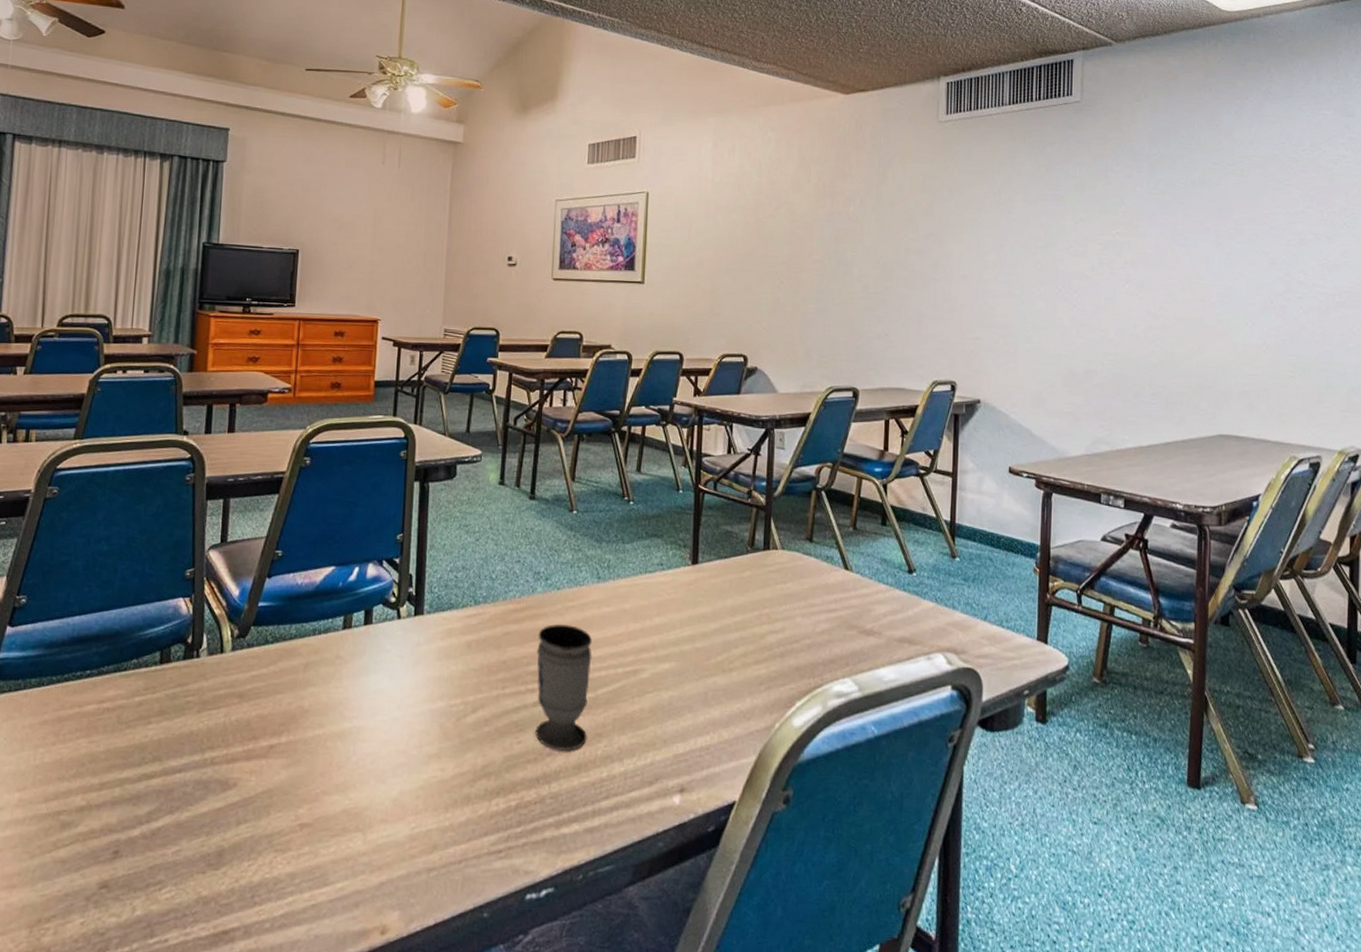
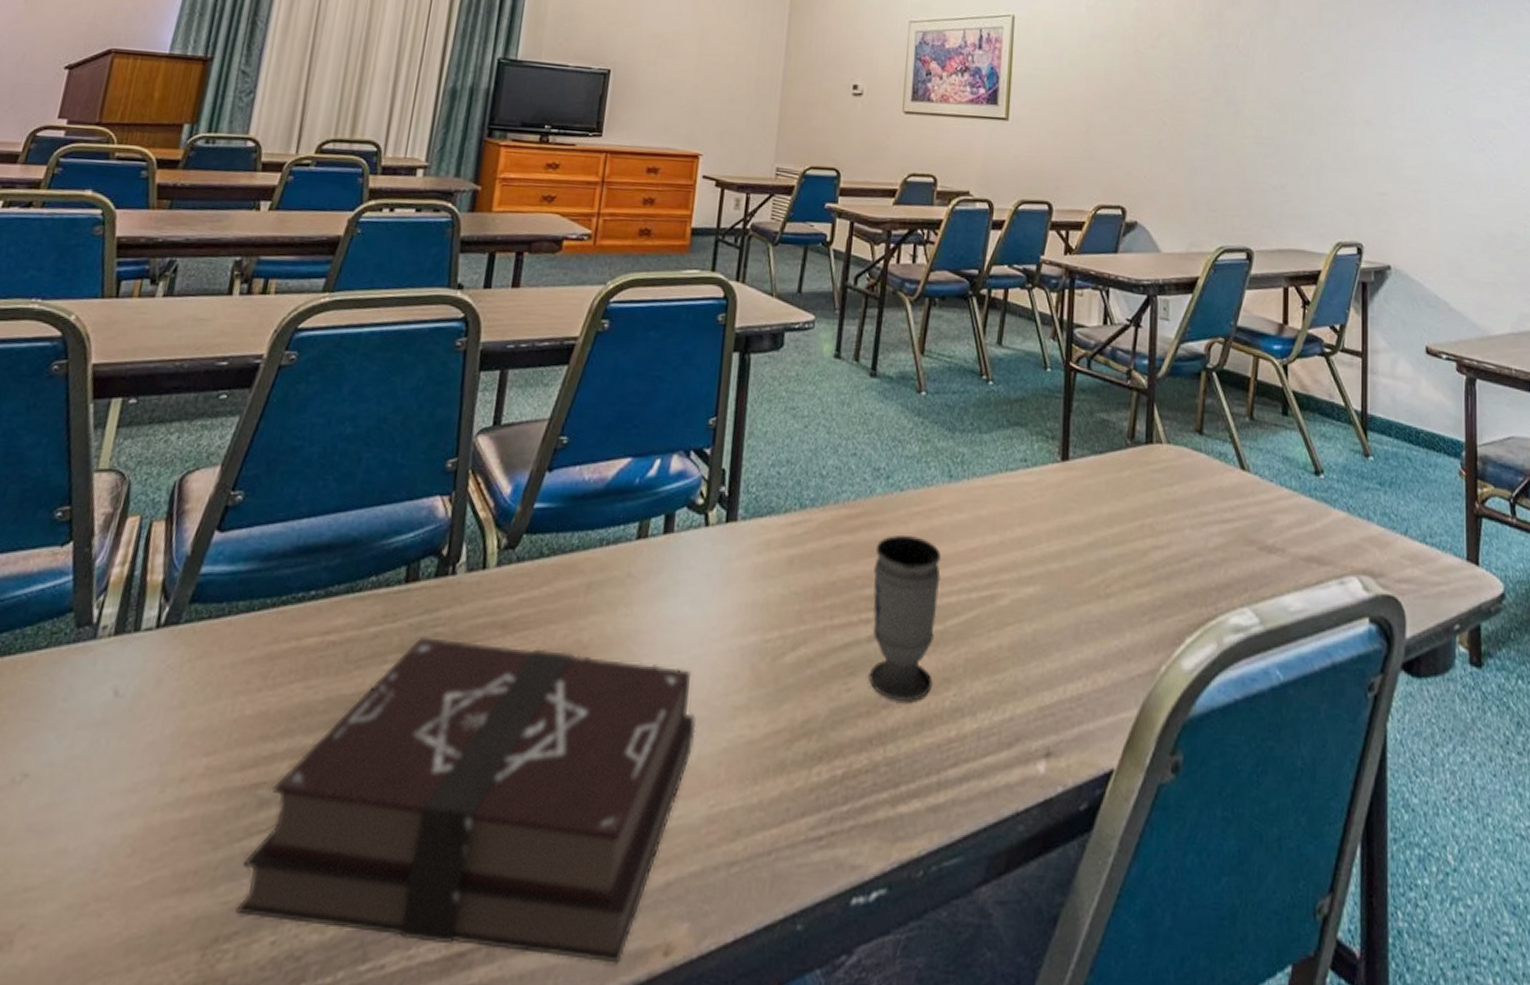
hardback book: none [52,703,398,939] -> present [236,635,696,963]

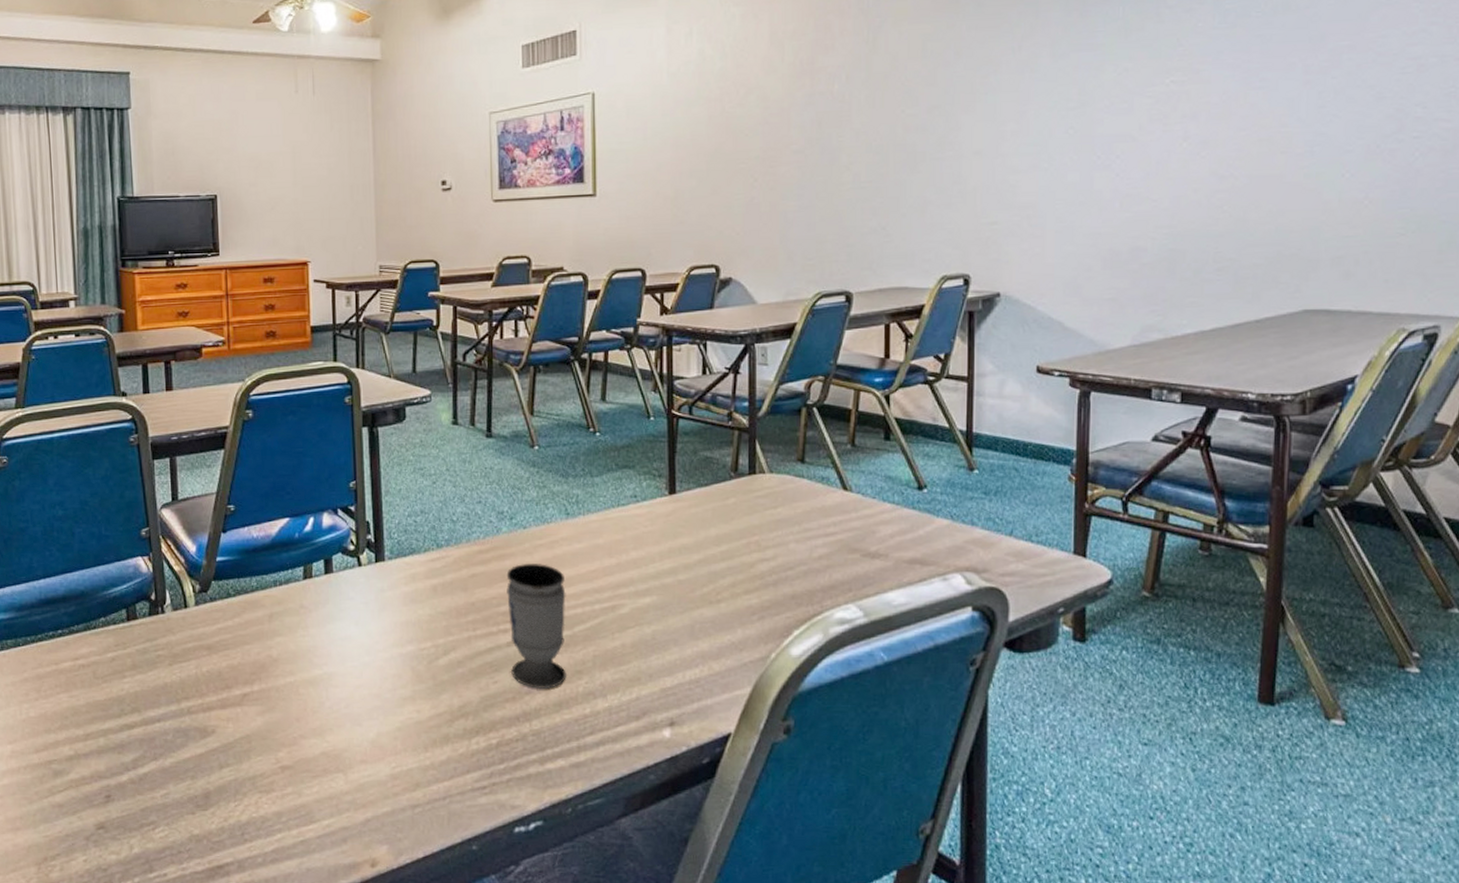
hardback book: present [236,635,696,963] -> none [53,657,373,872]

